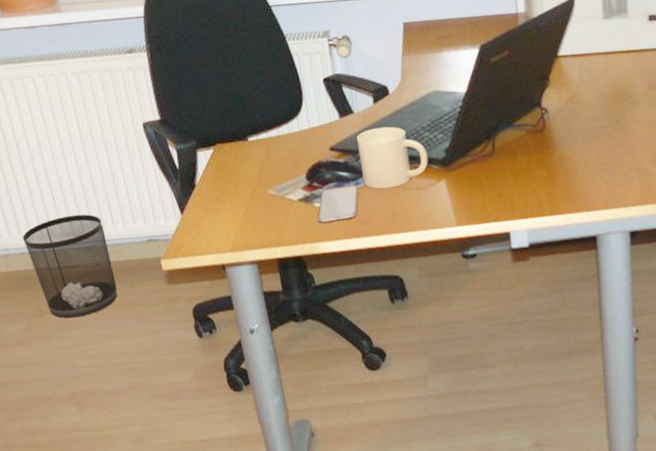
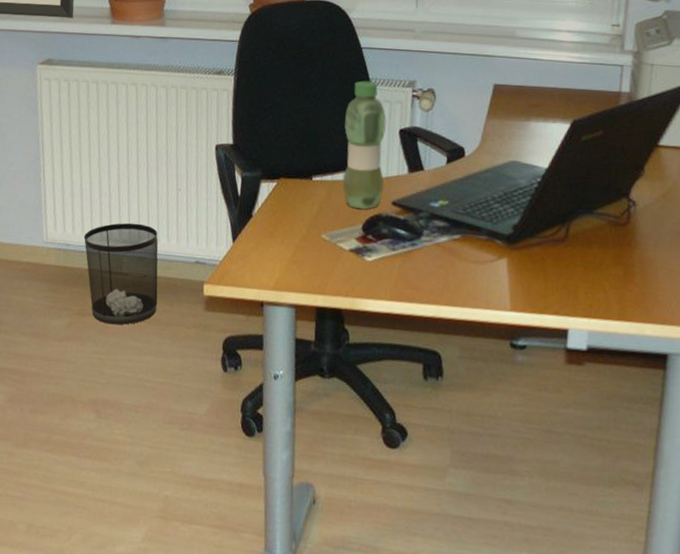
water bottle: none [267,37,320,160] -> present [342,80,386,210]
phone: present [317,185,359,223] -> none [364,244,413,281]
mug: present [356,126,429,190] -> none [419,189,494,257]

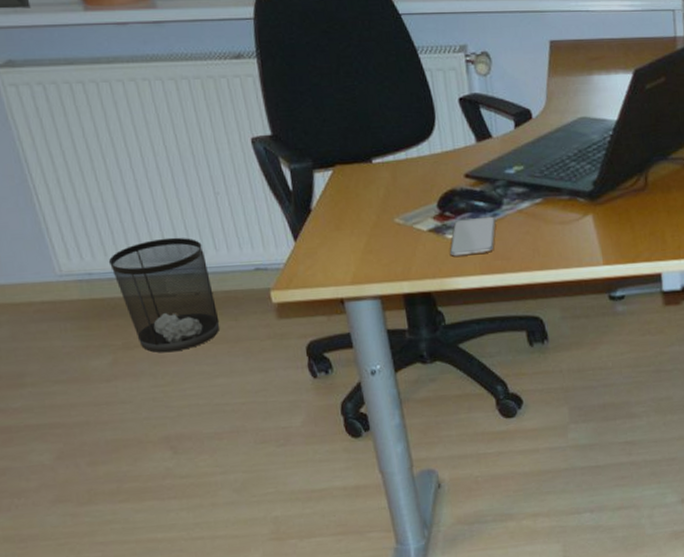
water bottle: present [342,80,386,210] -> none [395,49,454,187]
phone: none [364,244,413,281] -> present [449,216,496,257]

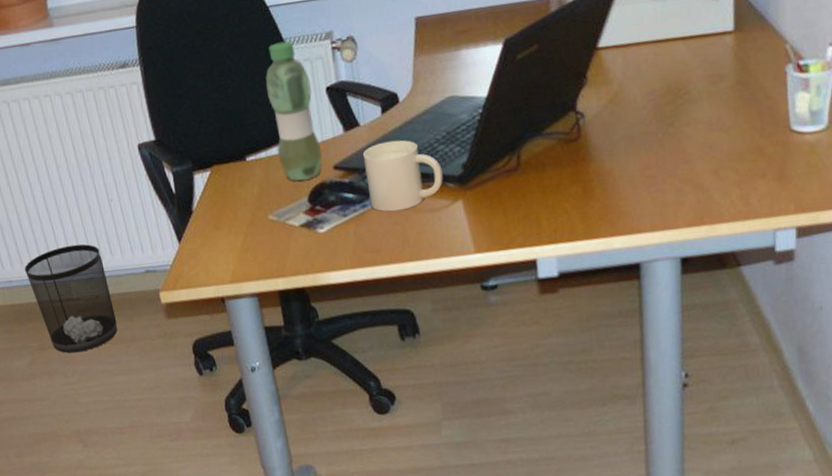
water bottle: none [395,49,454,187] -> present [265,41,323,181]
phone: present [449,216,496,257] -> none [321,208,366,251]
mug: none [494,154,574,222] -> present [362,140,443,213]

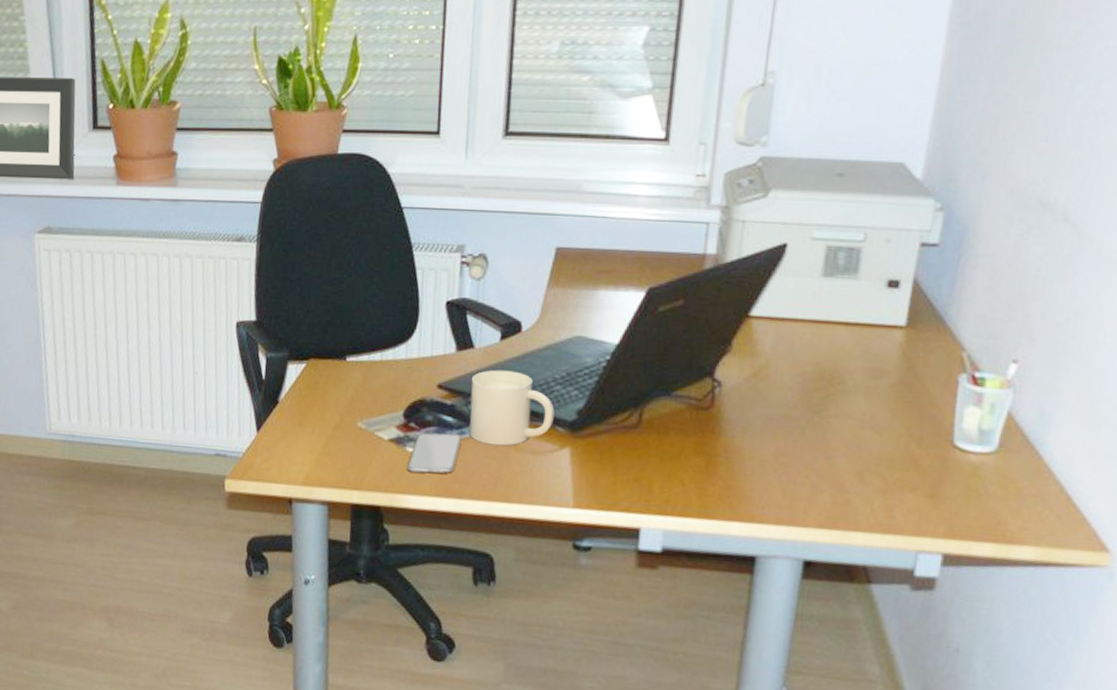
waste bin: present [24,244,117,353] -> none [90,411,174,525]
water bottle: present [265,41,323,181] -> none [380,246,431,394]
phone: none [321,208,366,251] -> present [406,433,462,474]

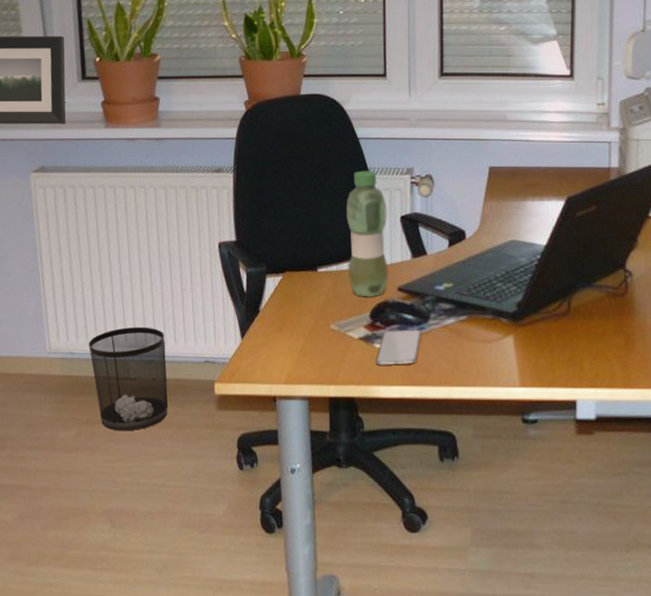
waste bin: none [90,411,174,525] -> present [88,326,169,431]
water bottle: none [380,246,431,394] -> present [345,170,389,298]
mug: present [469,369,555,446] -> none [426,272,498,338]

